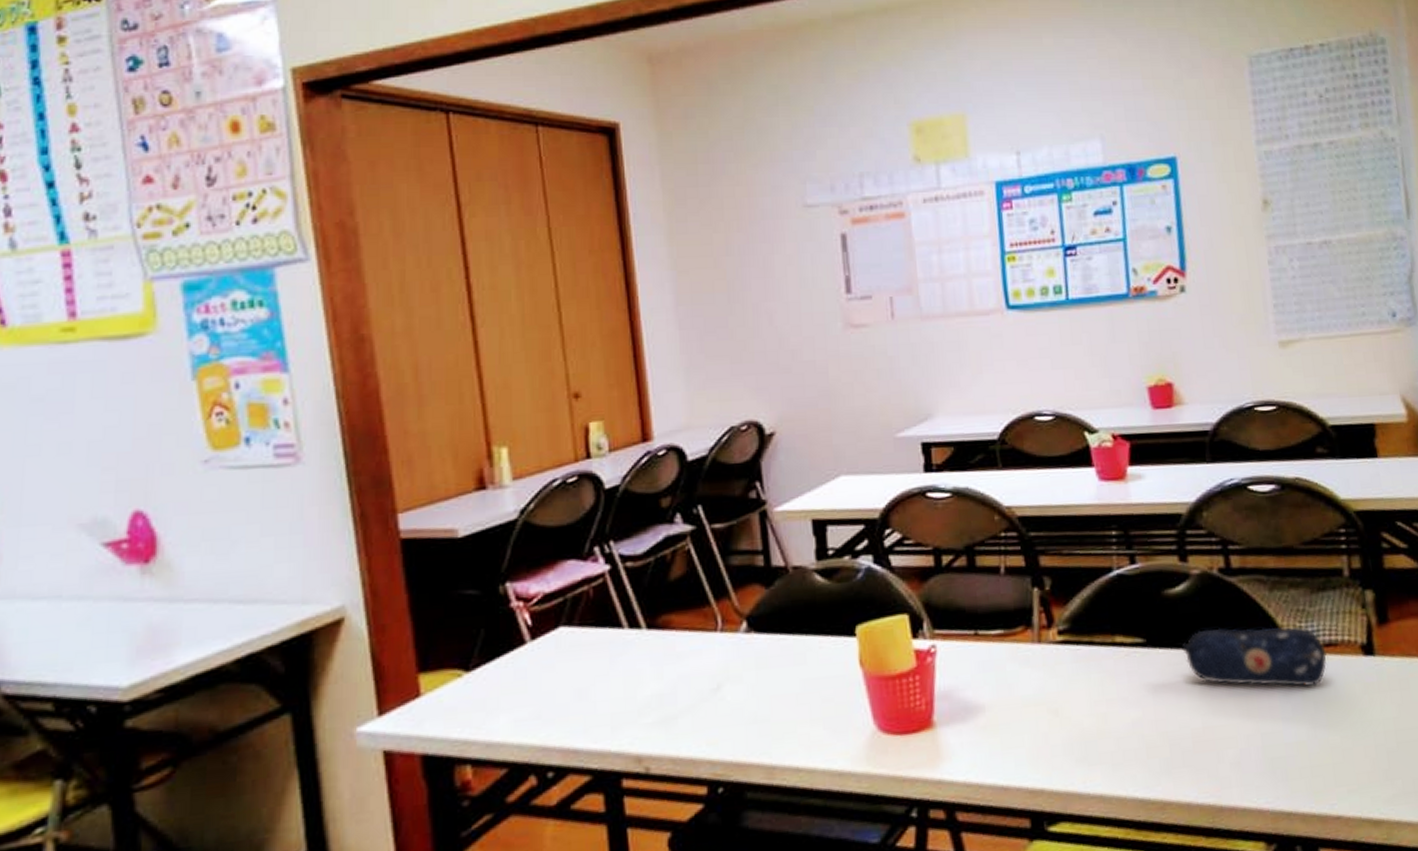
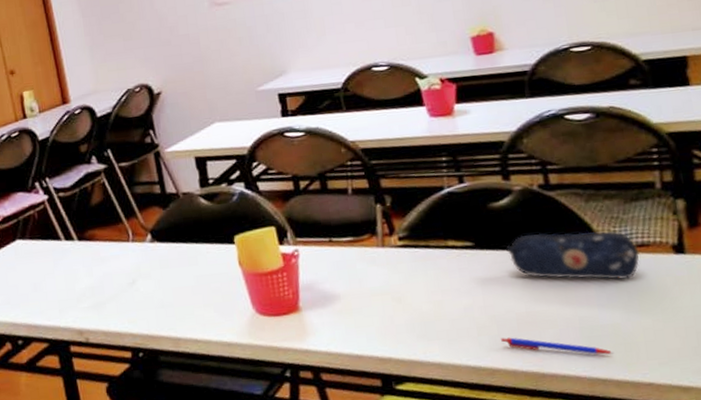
pen: none [1174,760,1299,781] -> present [501,337,613,355]

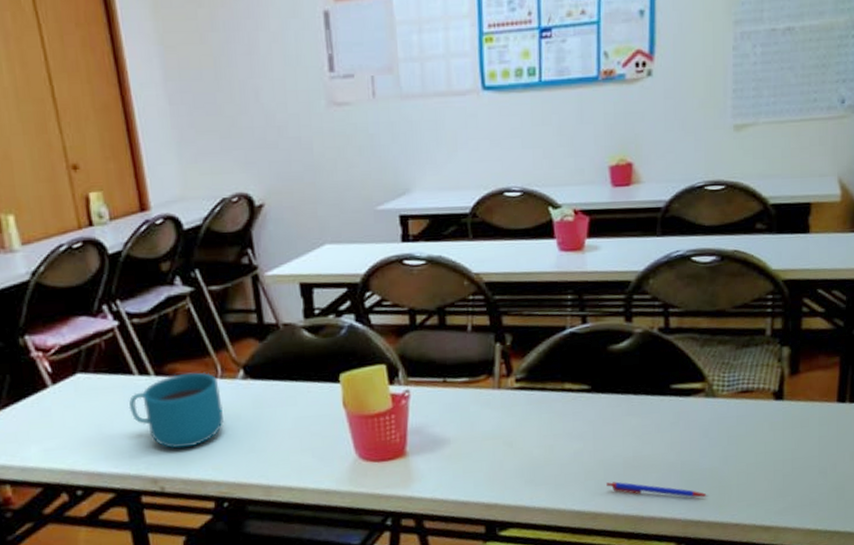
cup: none [58,237,136,304] -> present [128,372,224,449]
pencil case: present [506,230,640,280] -> none [621,376,744,425]

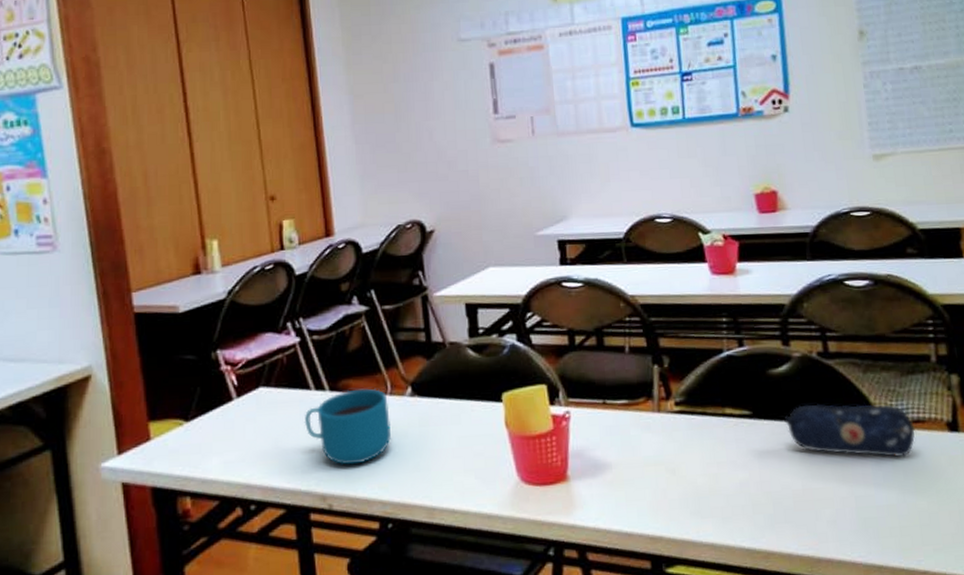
pen: present [606,481,708,498] -> none [777,517,889,539]
pencil case: none [621,376,744,425] -> present [784,404,916,458]

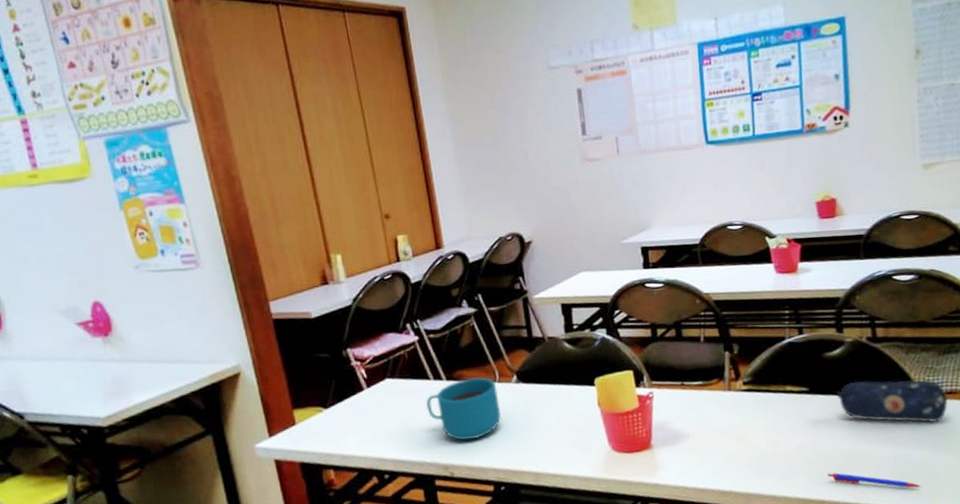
pen: none [777,517,889,539] -> present [828,472,921,488]

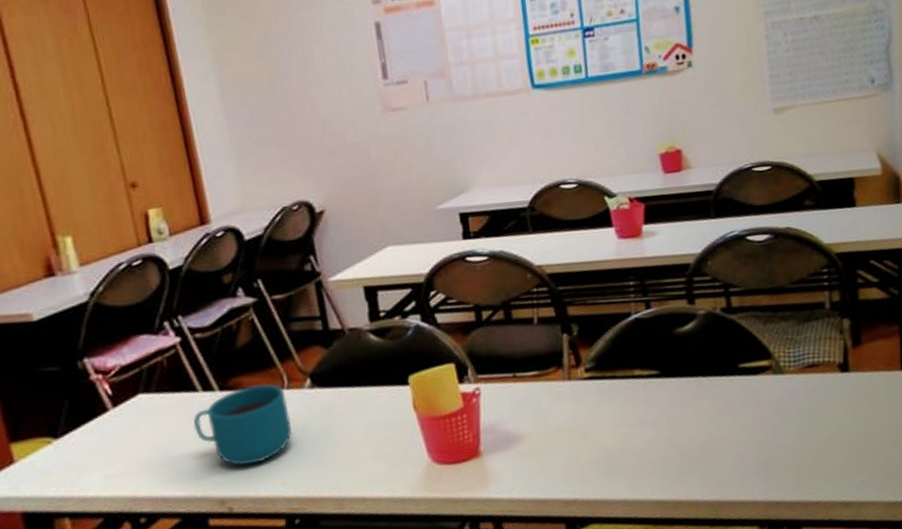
pen: present [828,472,921,488] -> none [684,467,786,479]
pencil case: present [836,379,949,423] -> none [690,352,811,404]

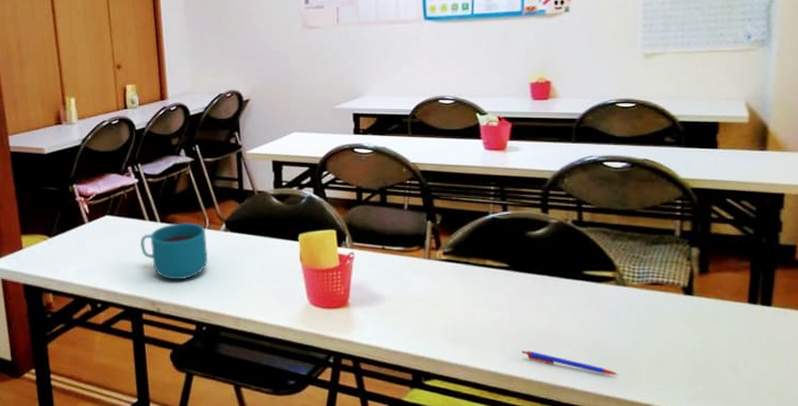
pen: none [684,467,786,479] -> present [522,350,618,375]

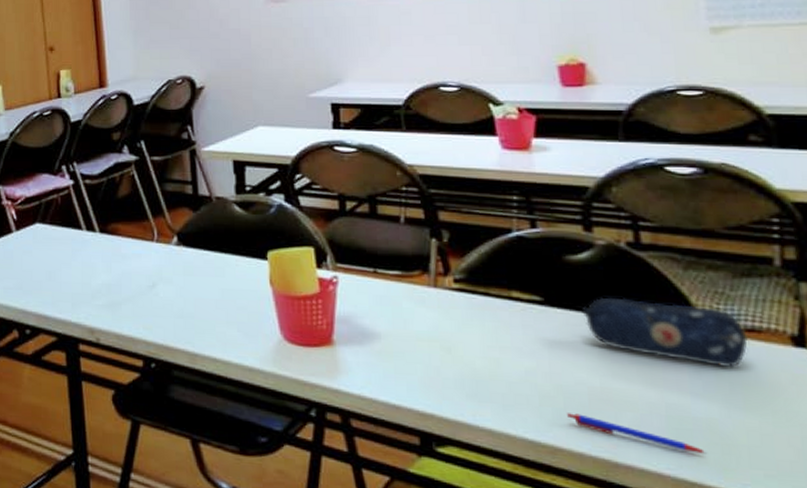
cup: present [139,222,207,280] -> none [75,233,156,304]
pencil case: none [537,263,654,312] -> present [582,297,749,369]

